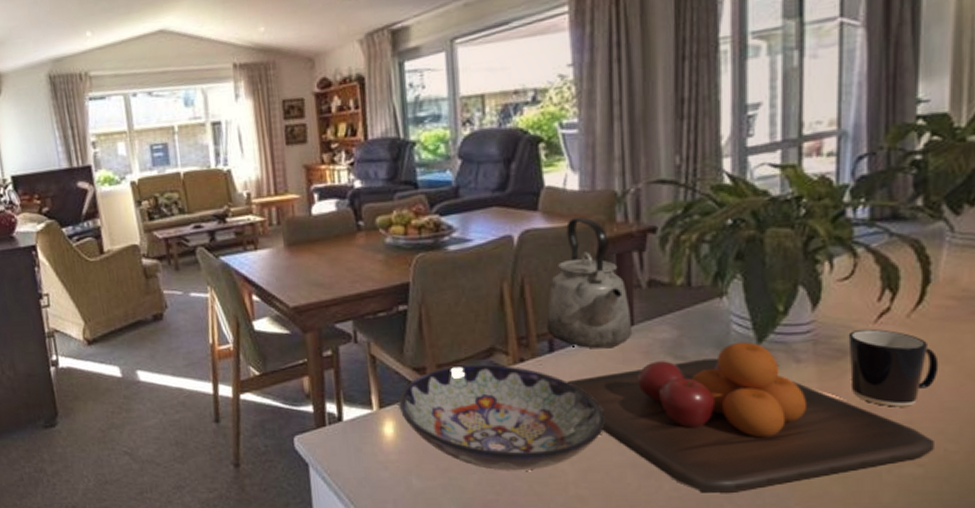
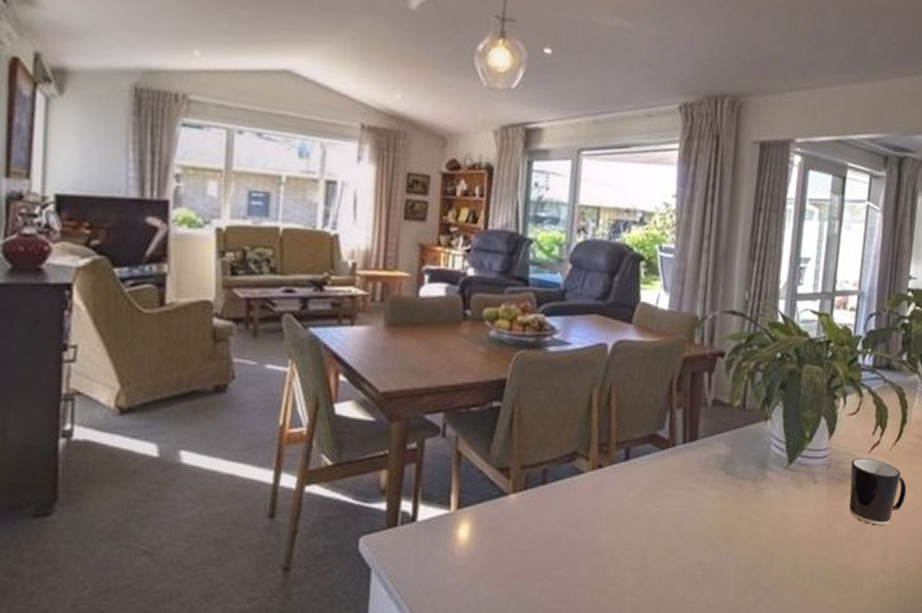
bowl: present [398,364,605,471] -> none [477,468,664,579]
kettle: present [546,217,633,349] -> none [625,335,697,460]
chopping board: present [566,341,934,493] -> none [636,461,899,601]

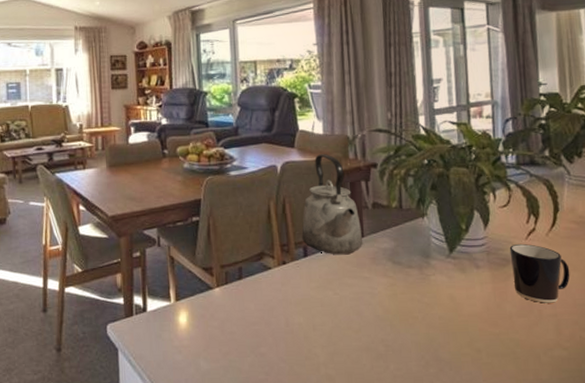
kettle: none [625,335,697,460] -> present [302,154,364,255]

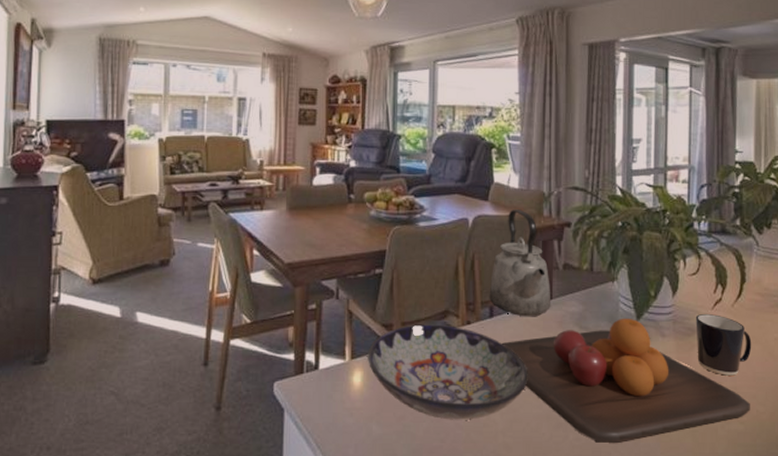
bowl: none [191,265,346,354] -> present [368,324,528,420]
chopping board: none [317,251,573,372] -> present [501,318,750,443]

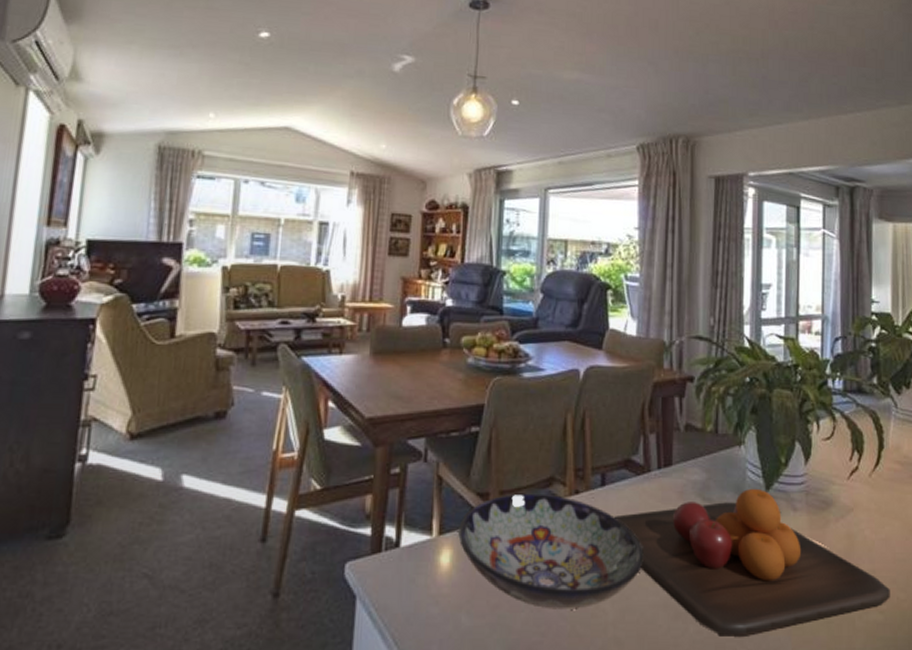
kettle: present [489,209,551,317] -> none [601,360,671,486]
mug: present [695,314,752,376] -> none [830,485,891,557]

